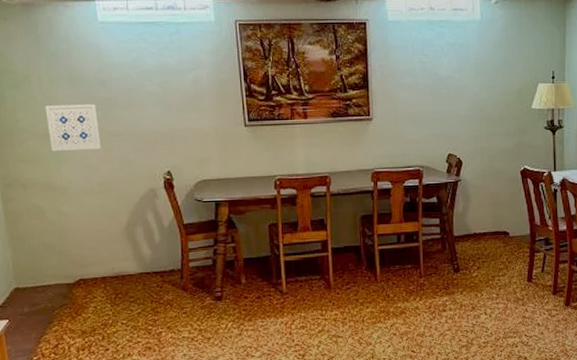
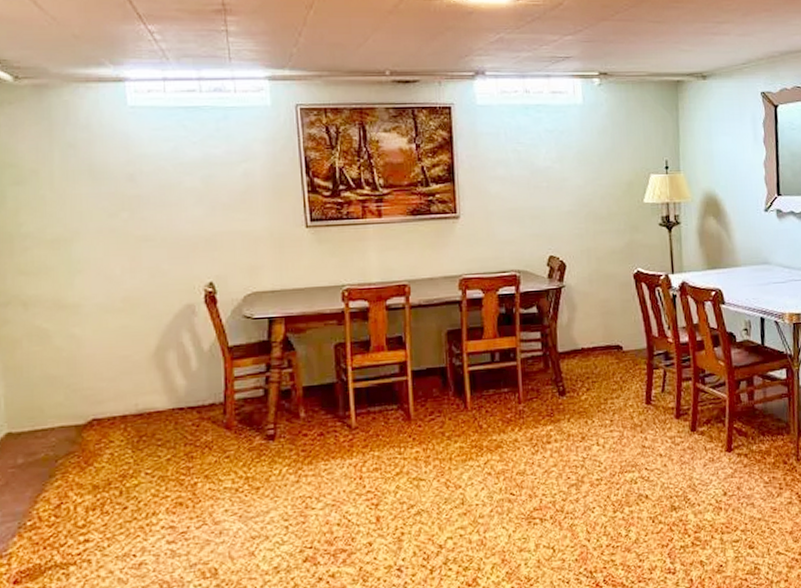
wall art: present [45,104,101,151] -> none [56,203,126,261]

